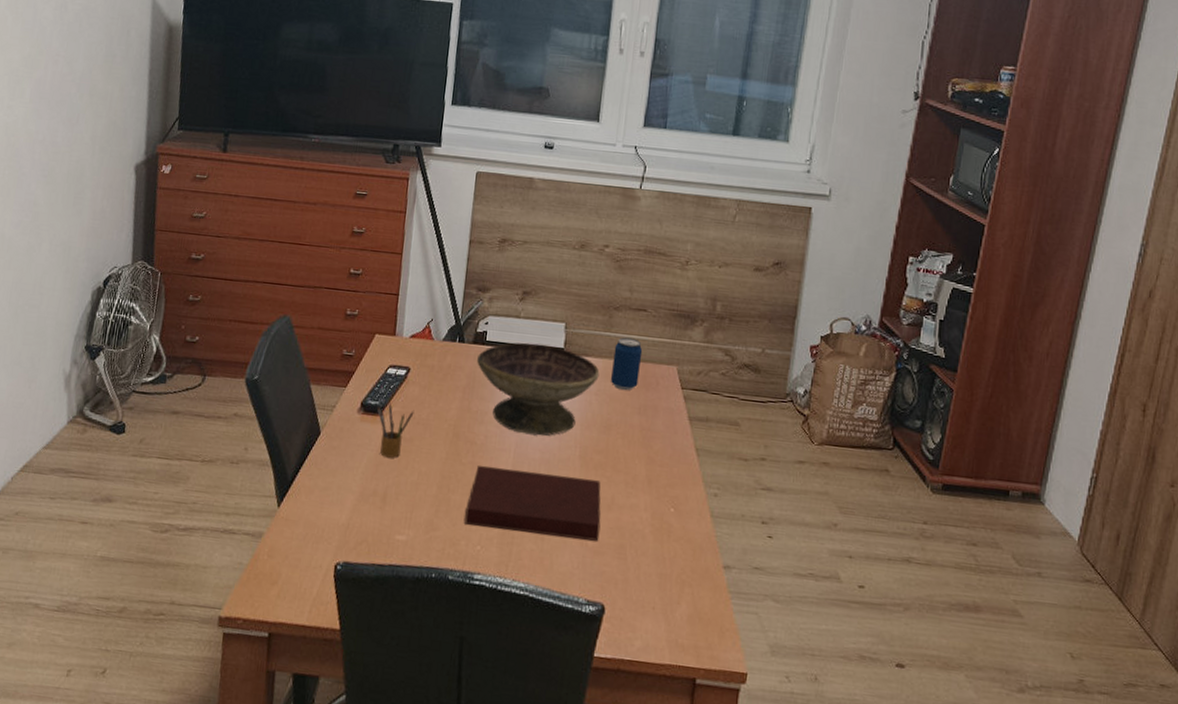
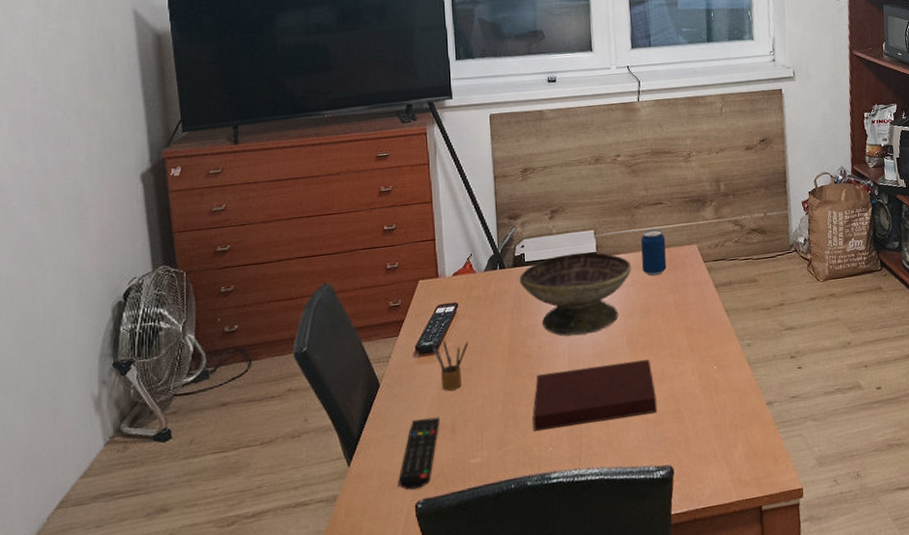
remote control: none [322,478,373,550] -> present [398,417,440,490]

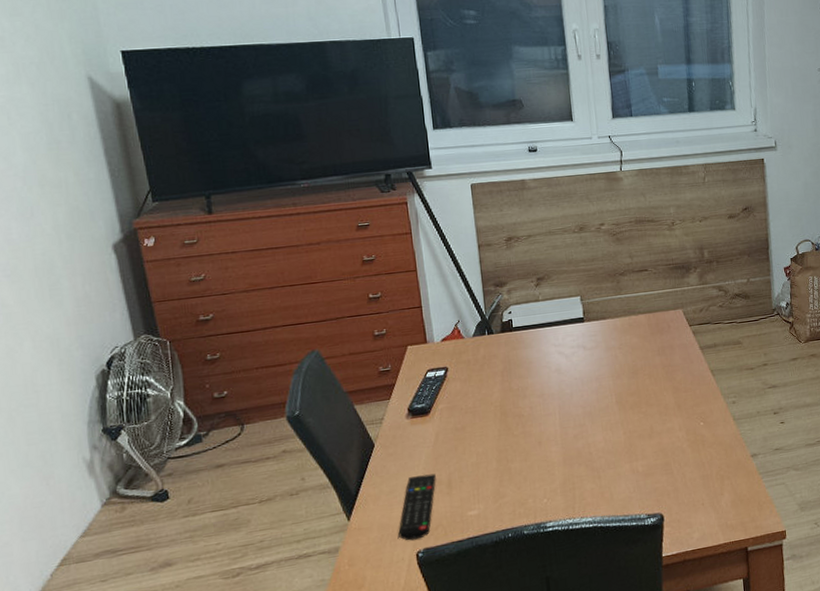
pencil box: present [432,340,469,391] -> none [425,402,461,450]
decorative bowl: present [520,252,632,336] -> none [508,317,619,397]
notebook: present [533,359,657,432] -> none [526,417,647,486]
beverage can: present [641,229,667,277] -> none [627,295,653,340]

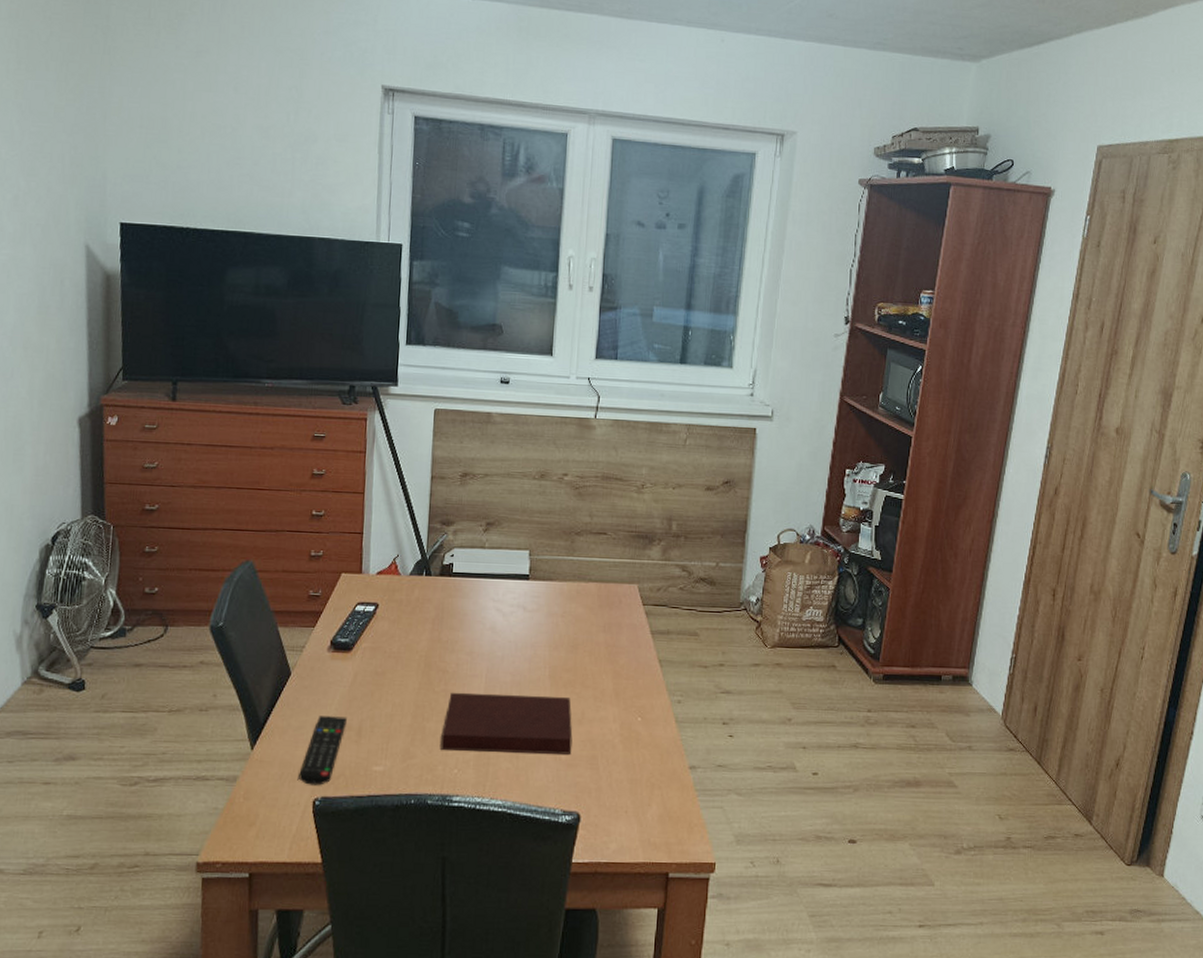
notebook: none [526,417,647,486] -> present [440,692,573,754]

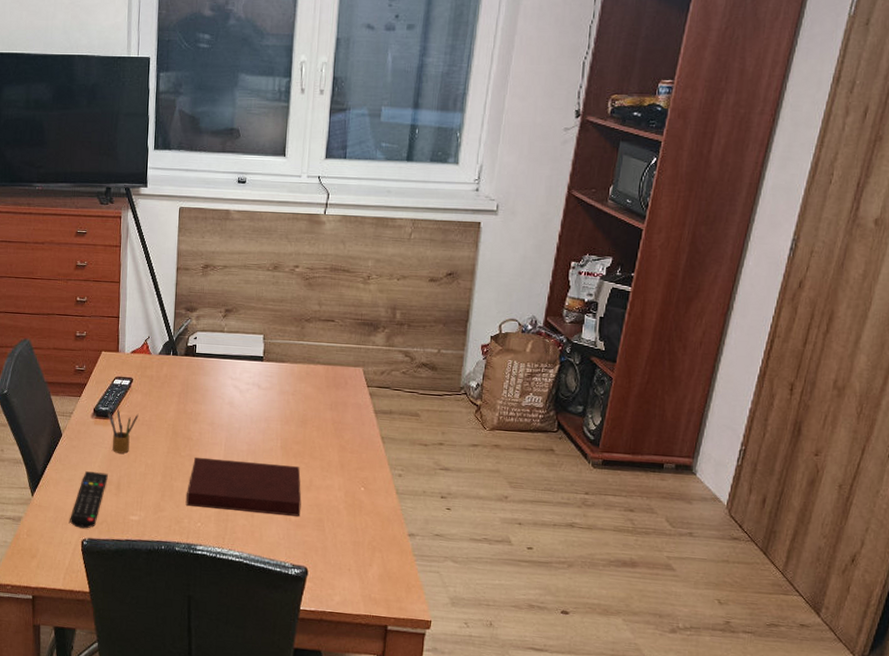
pencil box: none [347,639,385,692] -> present [108,408,139,454]

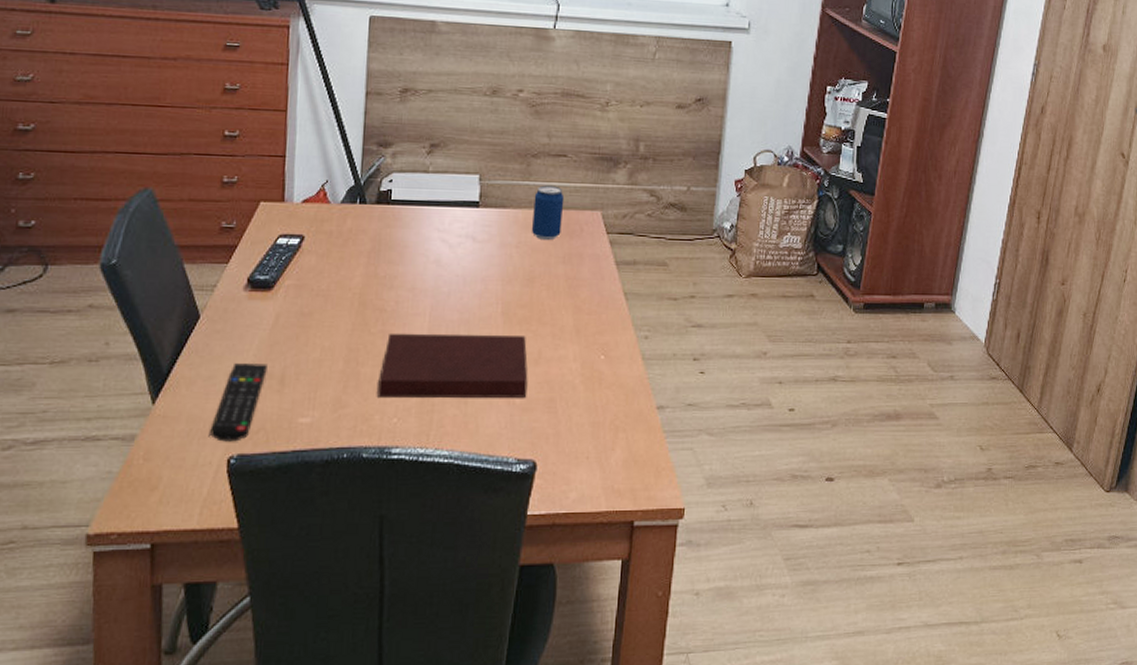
pencil box: present [108,408,139,454] -> none [268,276,312,336]
beverage can: none [304,345,332,391] -> present [531,185,565,241]

